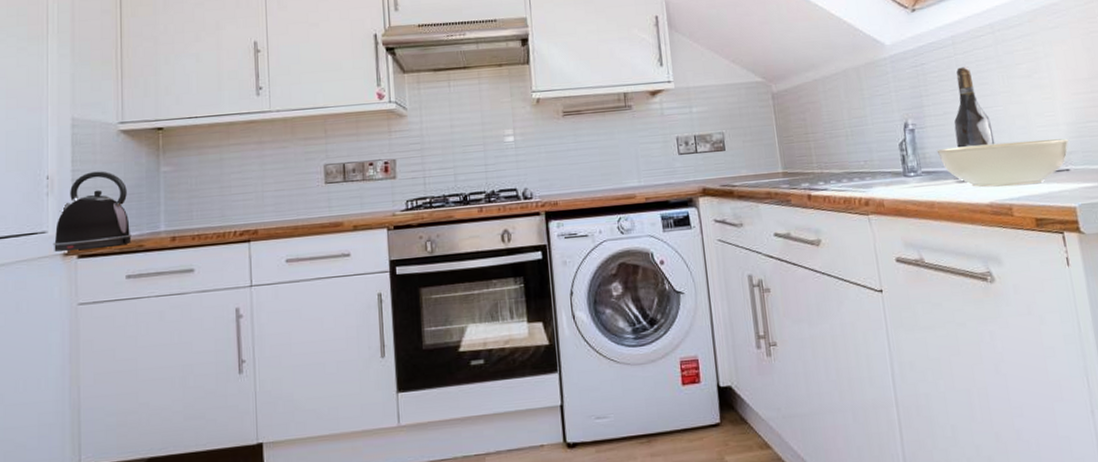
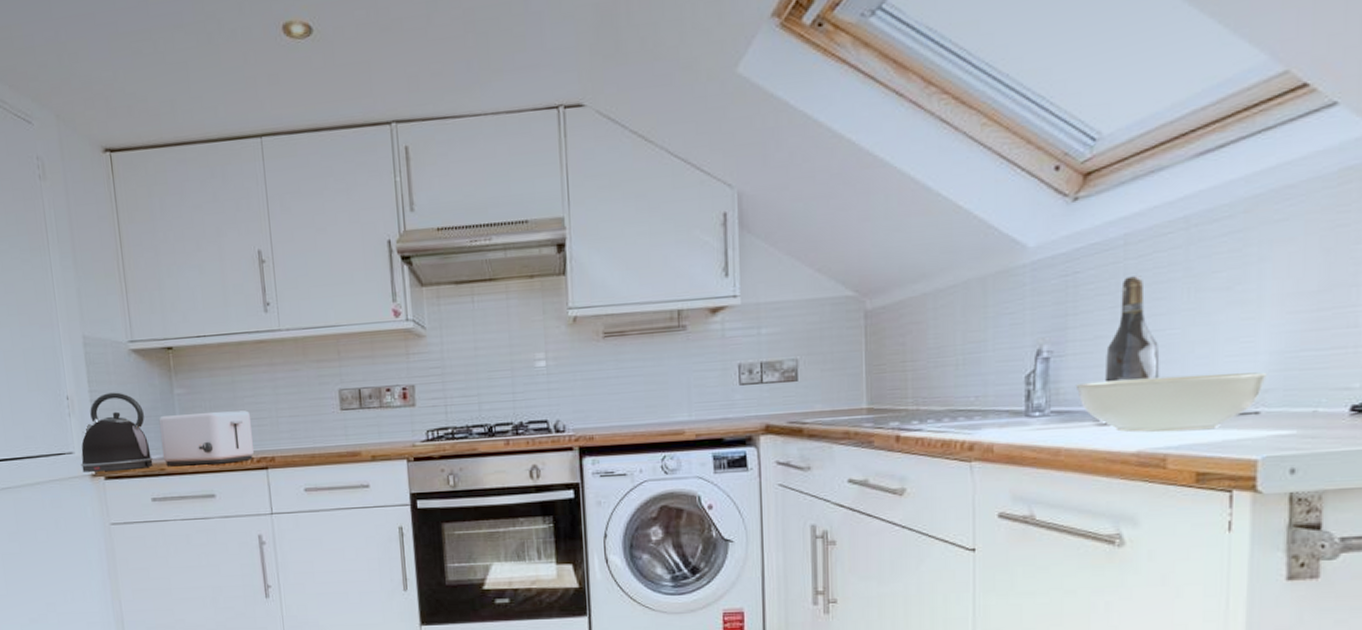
toaster: none [142,186,237,243] -> present [158,410,254,467]

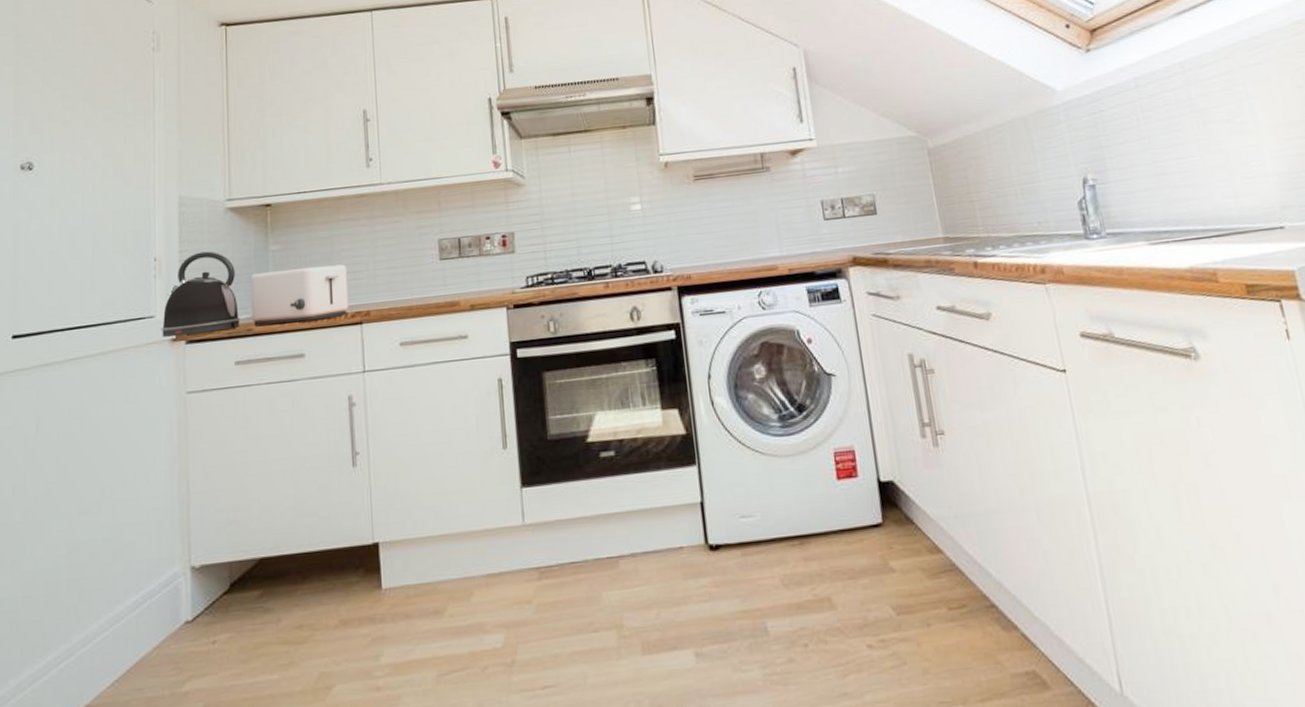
bowl: present [1075,372,1269,433] -> none [1122,191,1282,250]
wine bottle: present [1105,276,1160,383] -> none [1141,112,1193,205]

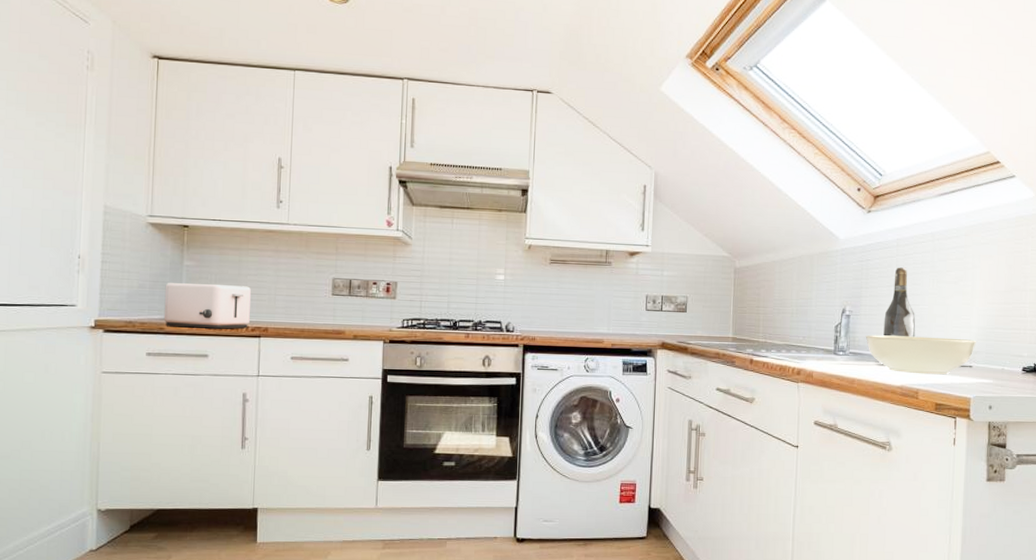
kettle: present [161,251,240,338] -> none [81,257,154,326]
bowl: none [1122,191,1282,250] -> present [865,334,977,375]
wine bottle: none [1141,112,1193,205] -> present [883,267,916,337]

